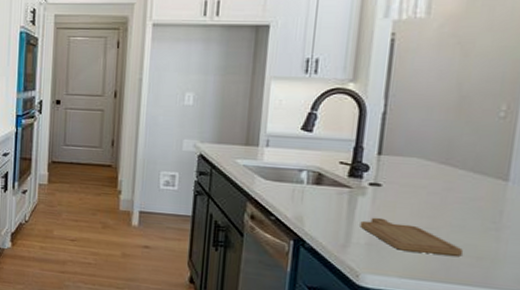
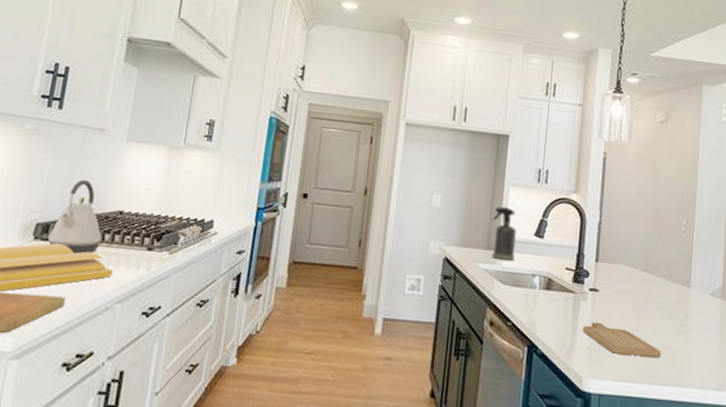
spray bottle: none [252,101,280,157] -> present [492,207,517,261]

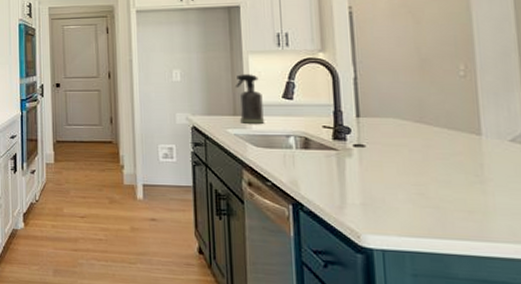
chopping board: present [582,321,661,358] -> none [352,177,454,211]

